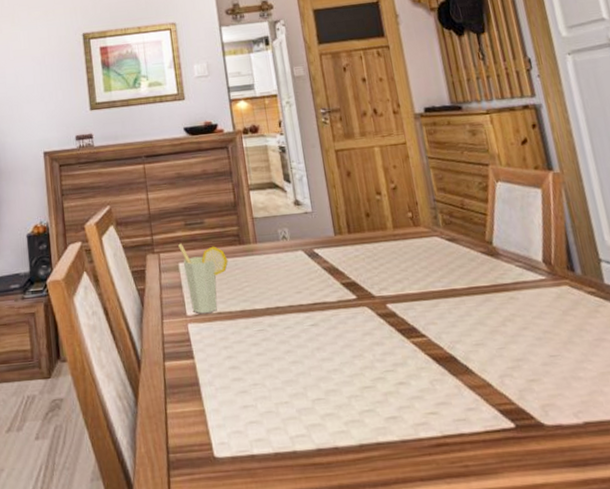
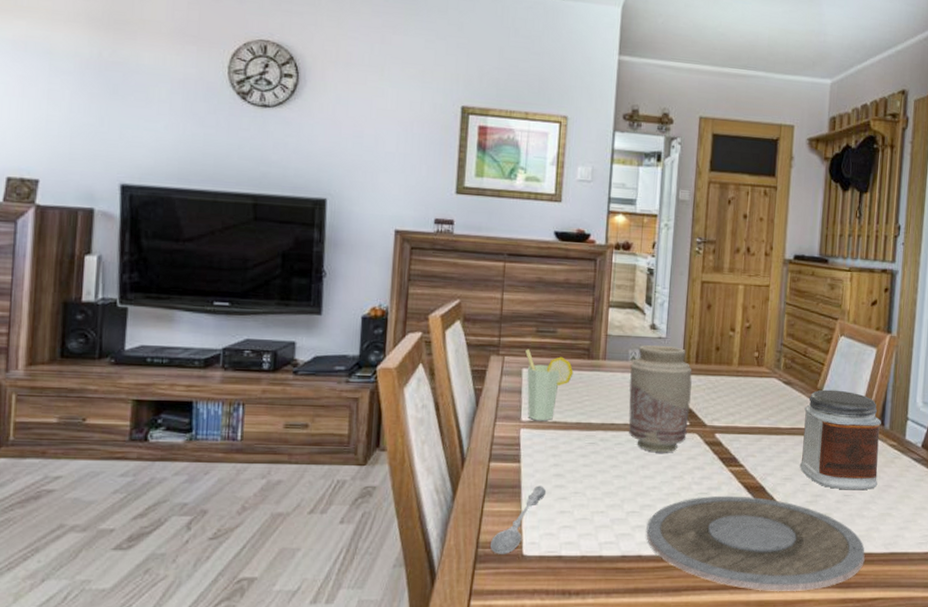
soupspoon: none [180,380,226,459] -> present [491,485,547,554]
vase: none [282,219,357,332] -> present [628,344,692,452]
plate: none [336,369,598,477] -> present [646,495,865,591]
jar: none [477,239,587,350] -> present [799,389,881,490]

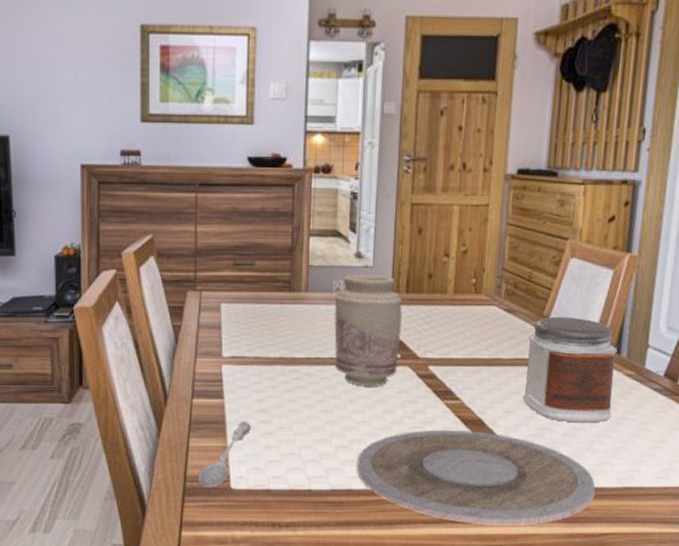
cup: present [525,349,574,421] -> none [223,283,275,357]

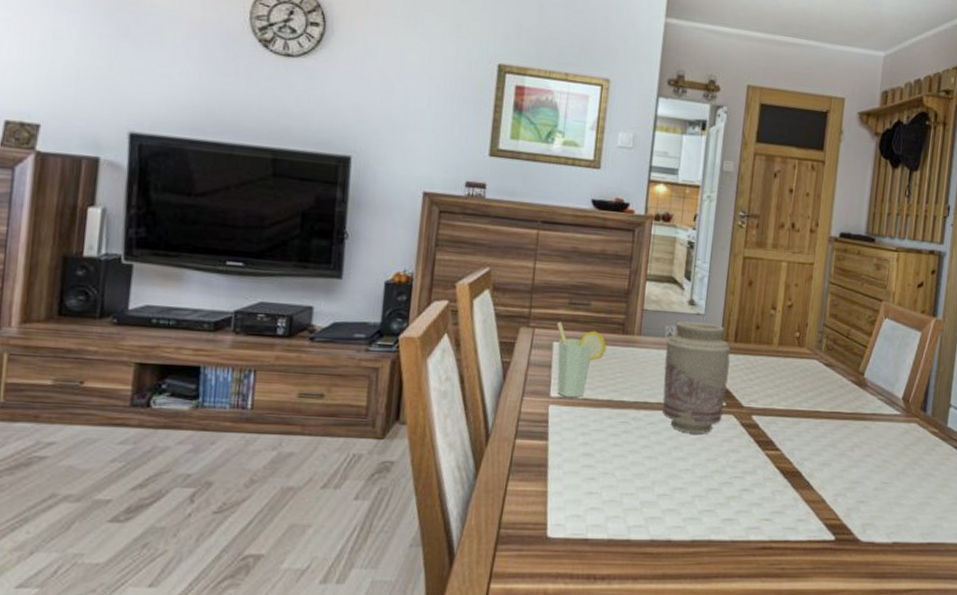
soupspoon: present [198,421,252,488] -> none [513,465,575,536]
cup: none [223,283,275,357] -> present [557,321,607,398]
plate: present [356,429,595,525] -> none [677,480,902,580]
jar: present [522,316,617,423] -> none [838,373,923,478]

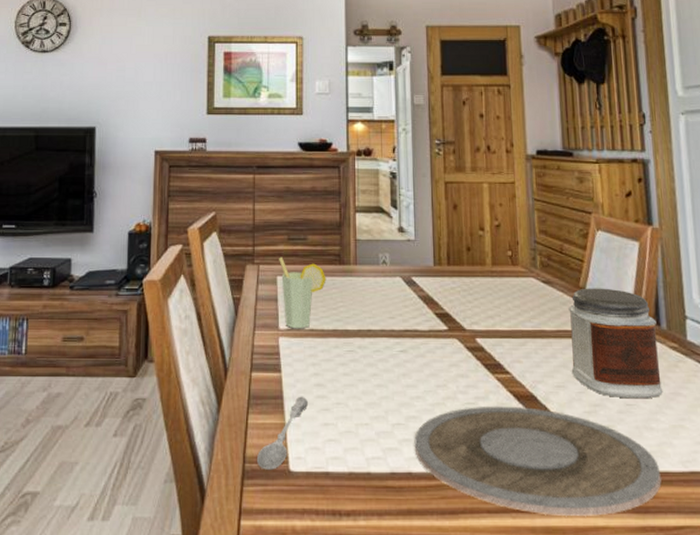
soupspoon: none [513,465,575,536] -> present [257,396,309,470]
vase: present [662,321,731,433] -> none [381,247,447,359]
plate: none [677,480,902,580] -> present [414,406,662,516]
jar: none [838,373,923,478] -> present [568,288,663,399]

